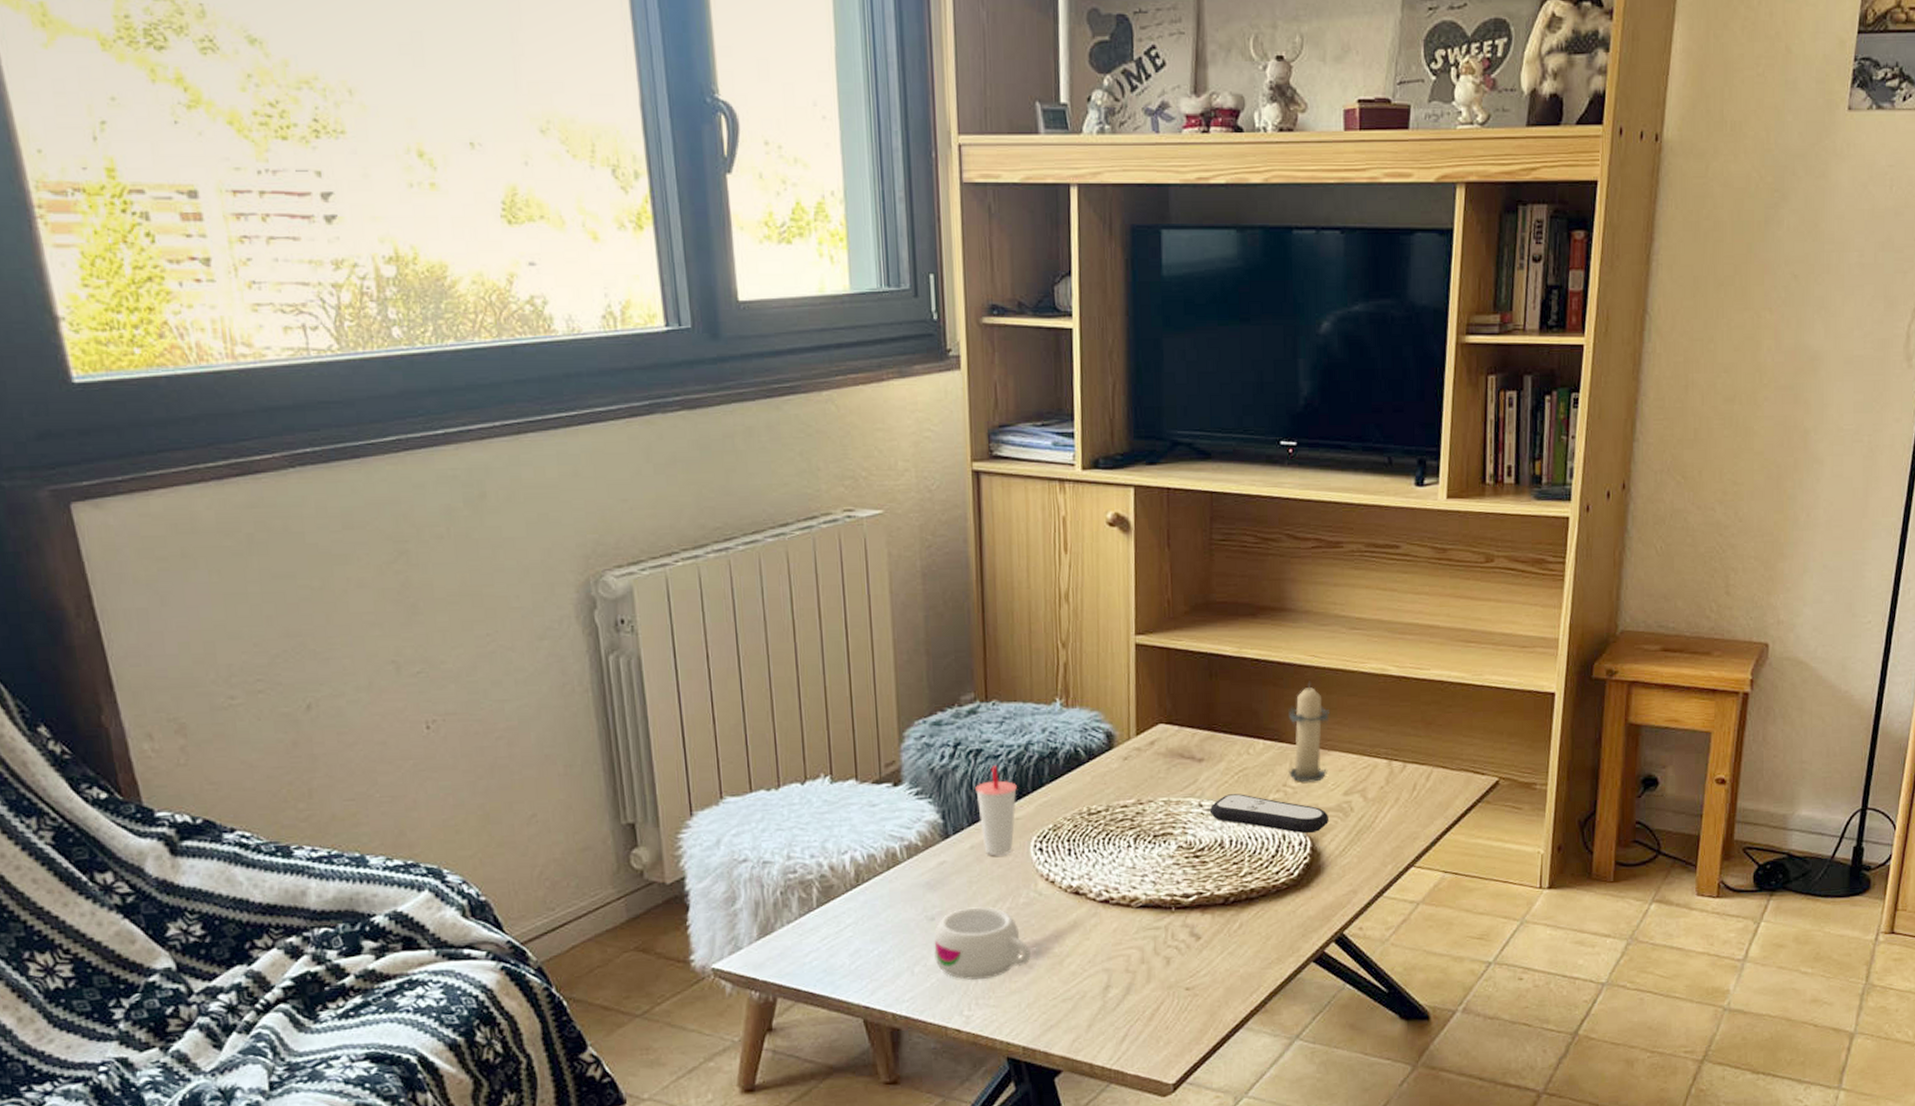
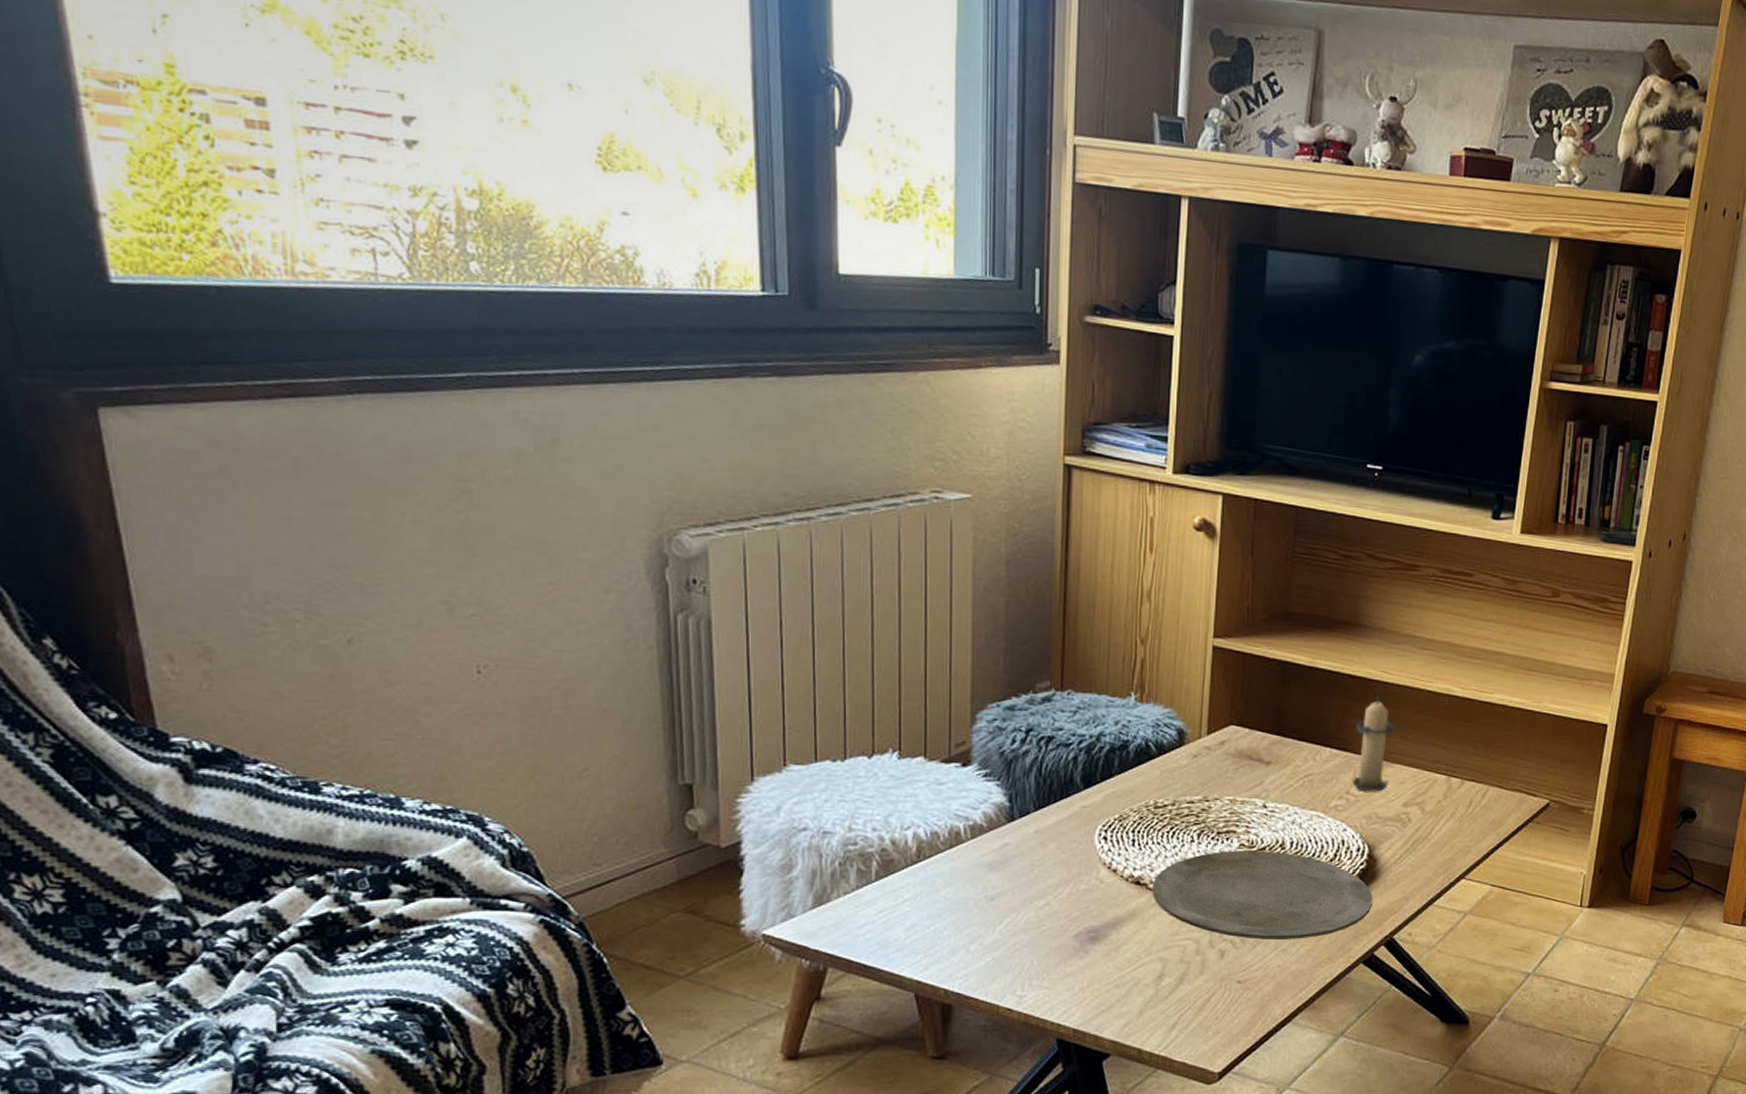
mug: present [933,907,1031,981] -> none [990,890,1088,962]
cup: present [975,765,1017,856] -> none [1044,753,1086,842]
plate: none [1092,851,1319,944] -> present [1152,850,1373,939]
remote control: present [1209,794,1329,833] -> none [1273,798,1387,840]

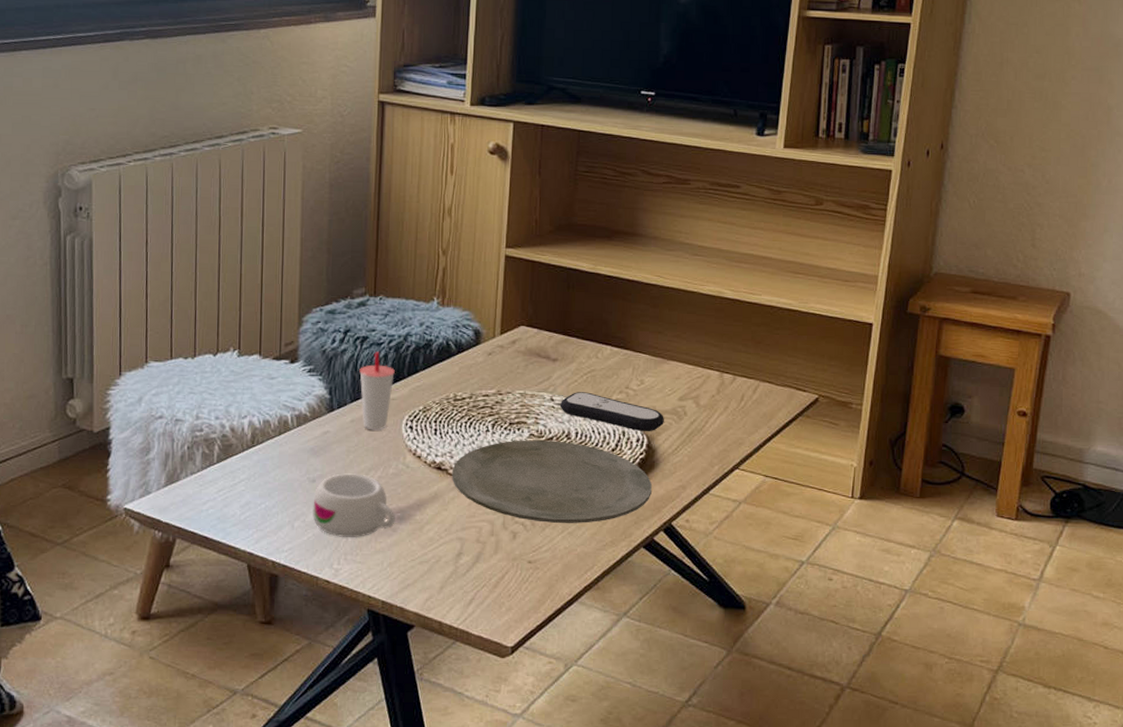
mug: none [990,890,1088,962] -> present [312,473,395,538]
cup: none [1044,753,1086,842] -> present [359,351,395,431]
remote control: none [1273,798,1387,840] -> present [559,392,664,431]
candle: present [1351,695,1396,792] -> none [630,298,671,387]

